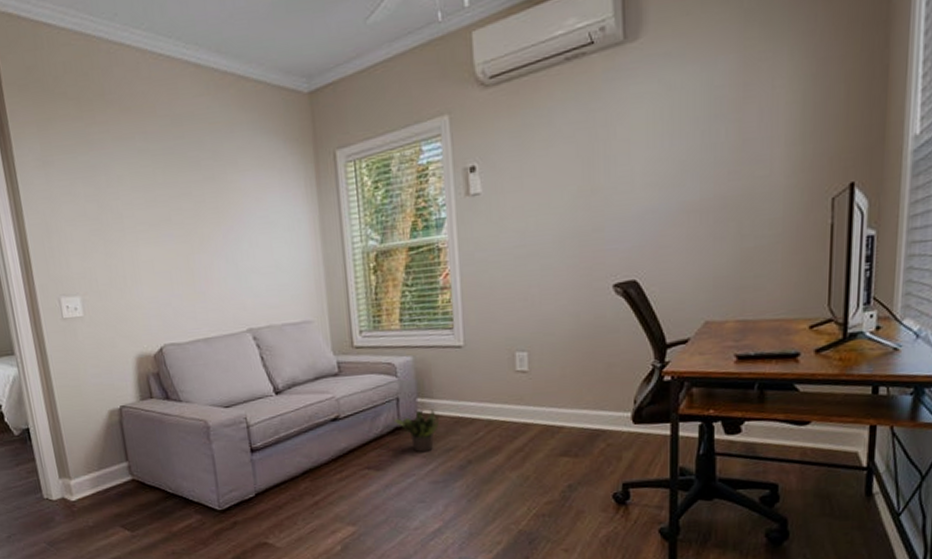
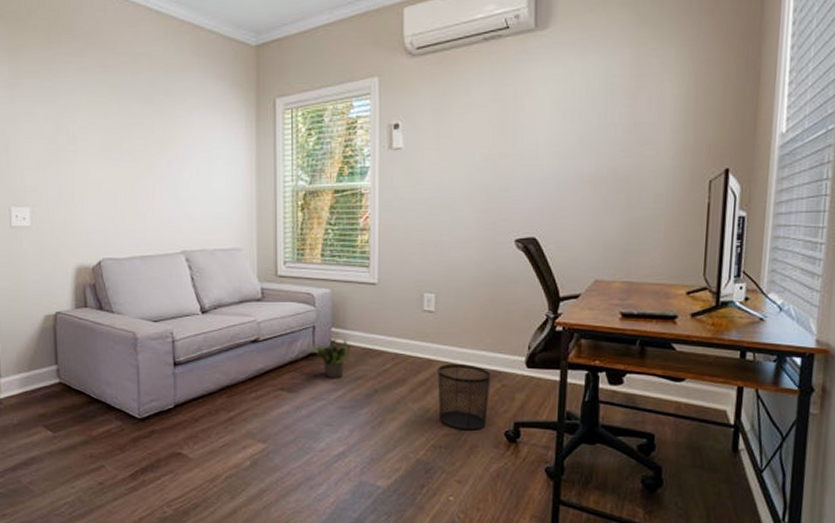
waste bin: none [534,425,595,496] -> present [436,364,492,430]

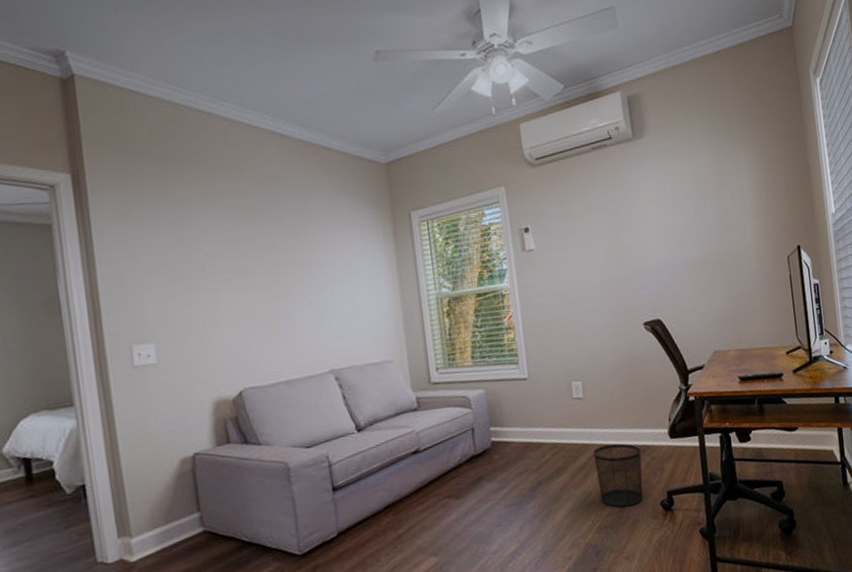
potted plant: present [308,339,351,379] -> none [469,436,511,478]

